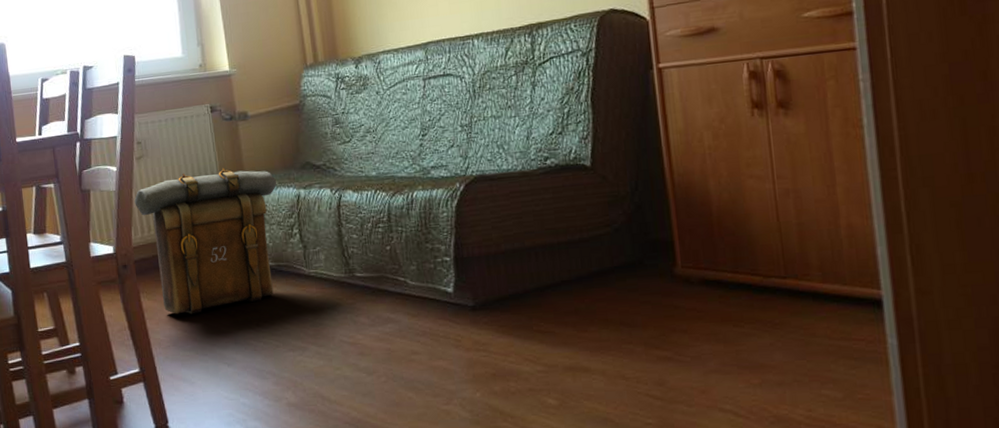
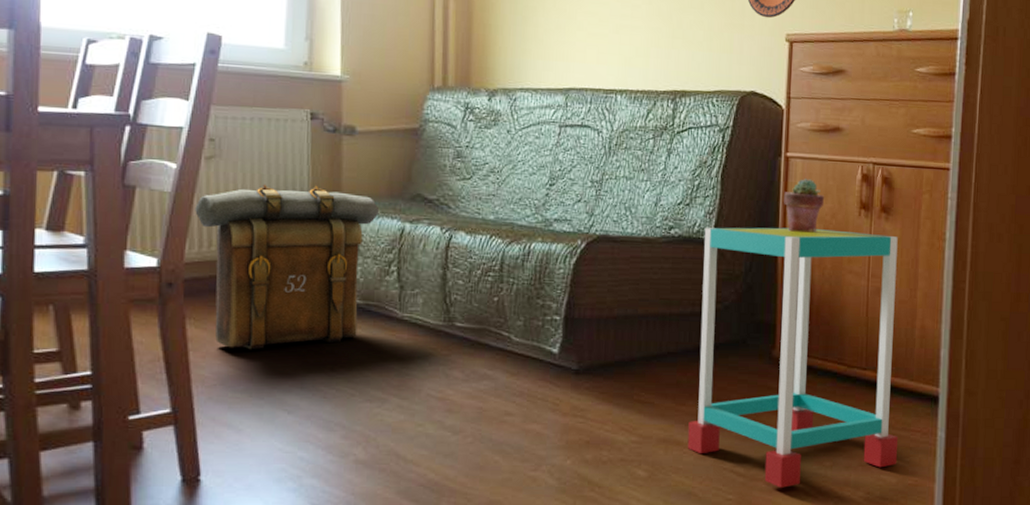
side table: none [581,131,841,409] -> present [687,227,899,488]
potted succulent: none [662,86,710,144] -> present [784,178,825,233]

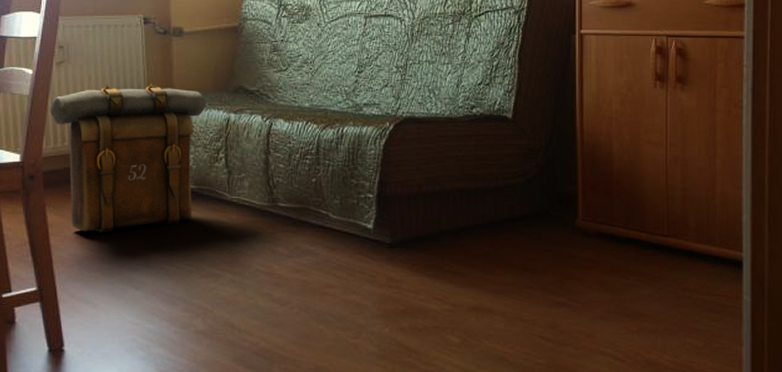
side table: present [687,227,899,488] -> none [497,102,704,352]
potted succulent: present [784,178,825,233] -> none [580,53,620,106]

